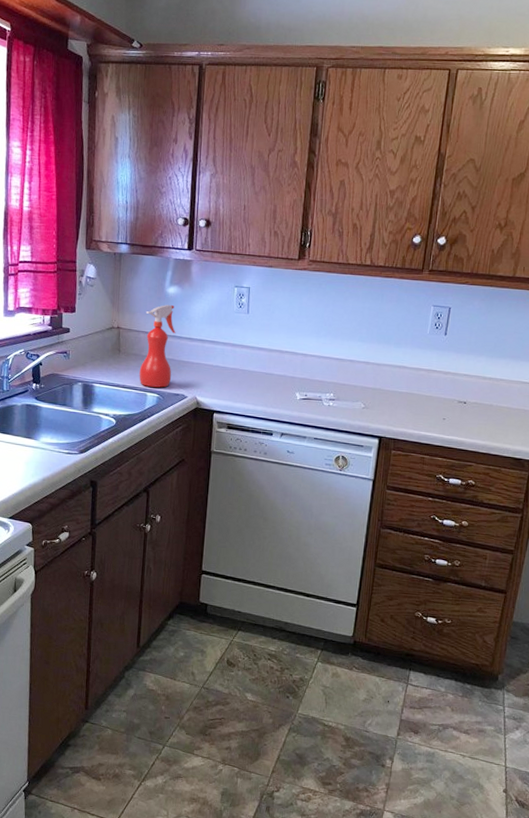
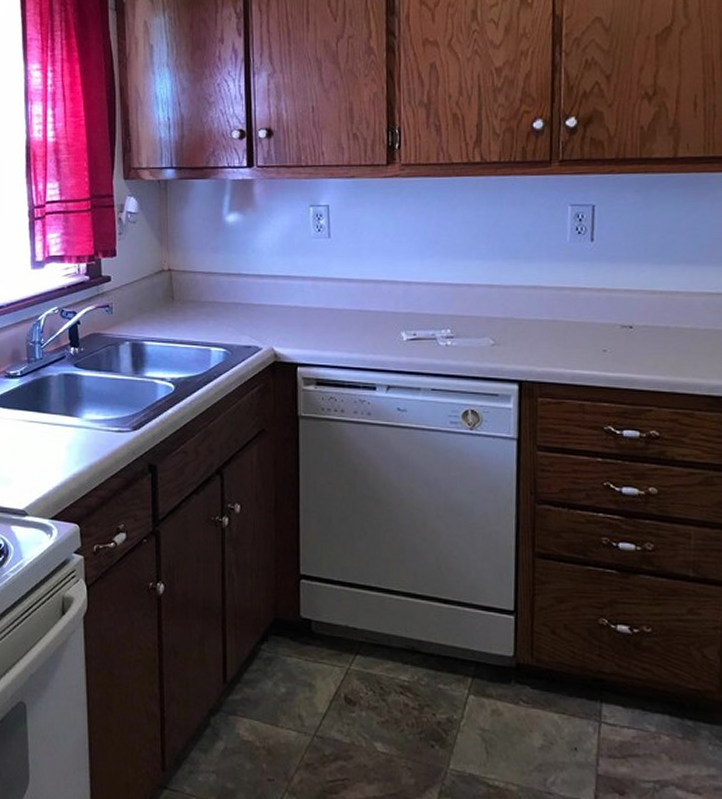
spray bottle: present [139,305,176,388] -> none [199,236,241,340]

